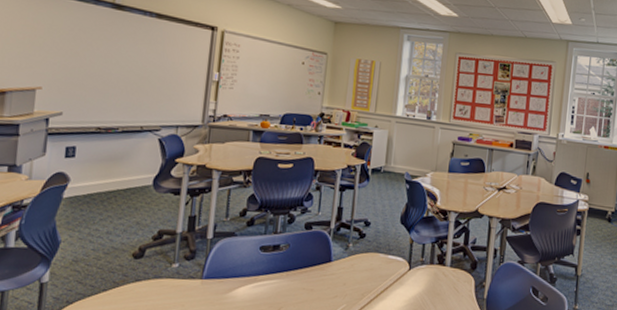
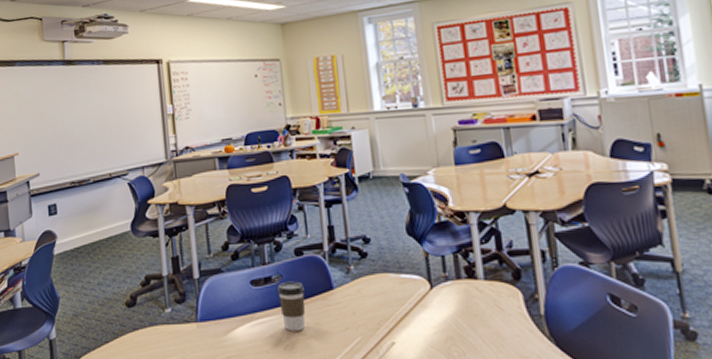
coffee cup: none [282,250,307,296] -> present [277,281,306,332]

